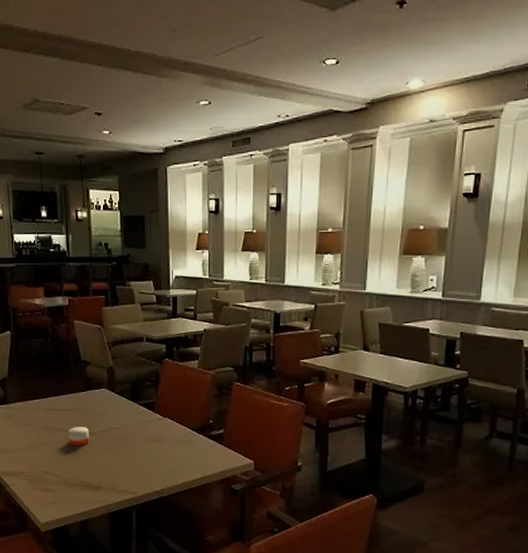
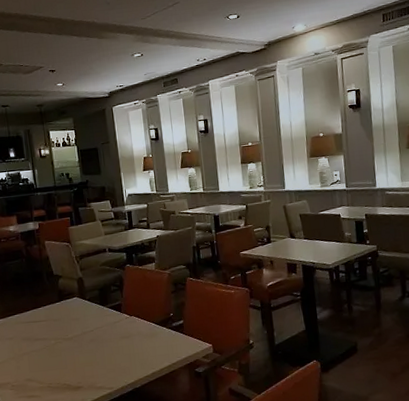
candle: present [68,427,89,446] -> none [46,334,66,352]

